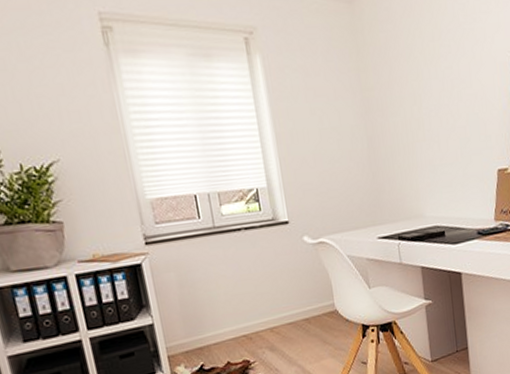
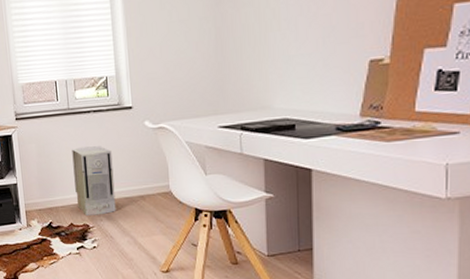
air purifier: none [222,268,280,350] -> present [72,146,116,216]

